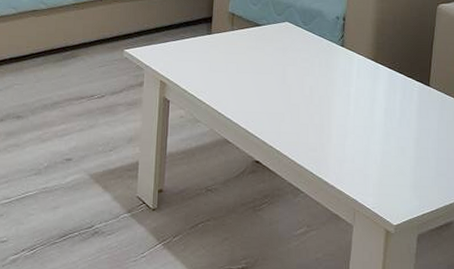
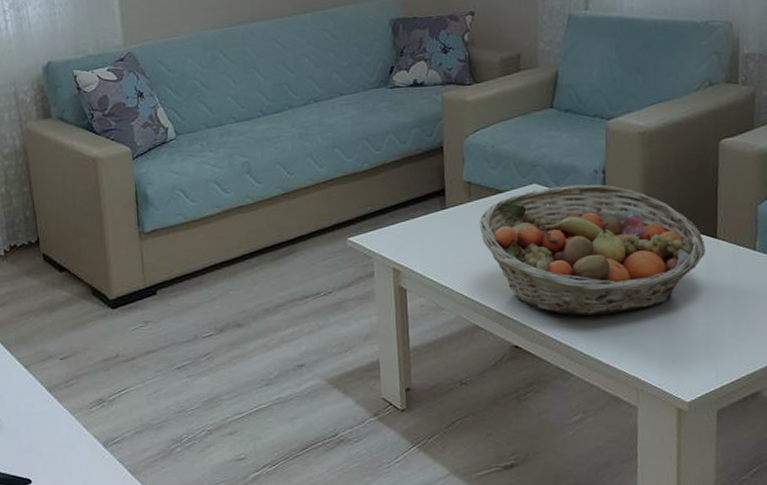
fruit basket: none [238,26,419,142] -> present [479,184,706,316]

